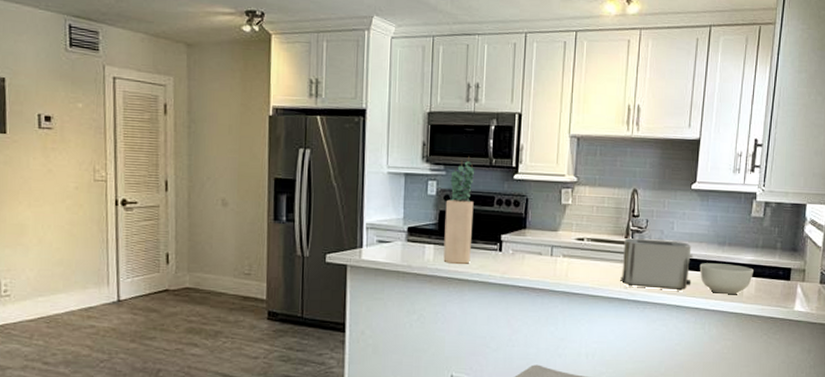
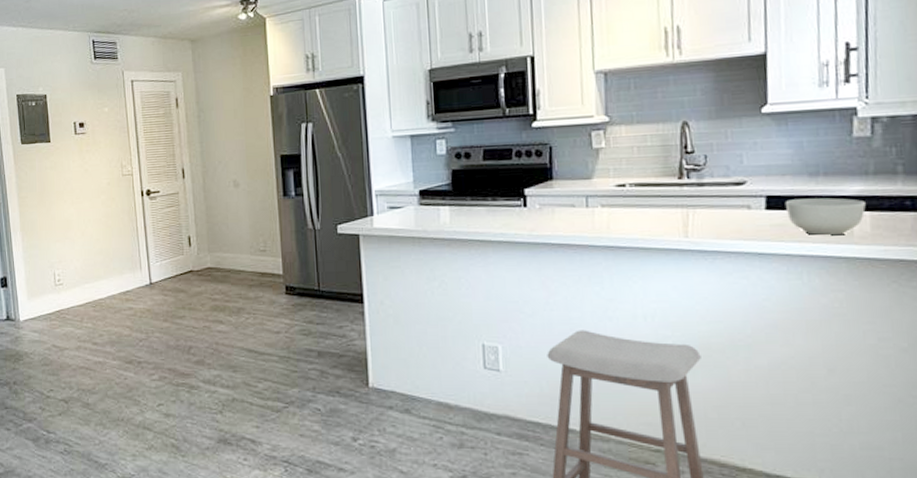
vase: present [443,156,475,265] -> none [457,109,492,226]
toaster: present [620,238,694,291] -> none [677,176,776,236]

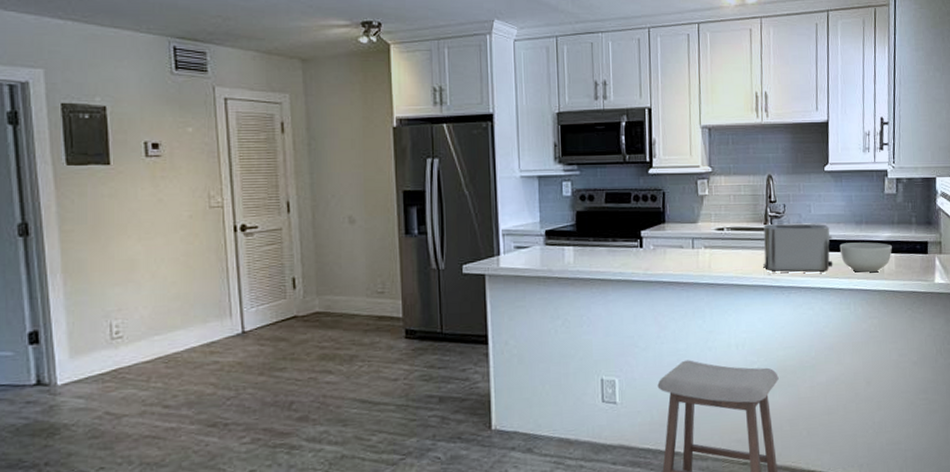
toaster: none [677,176,776,236] -> present [763,223,833,273]

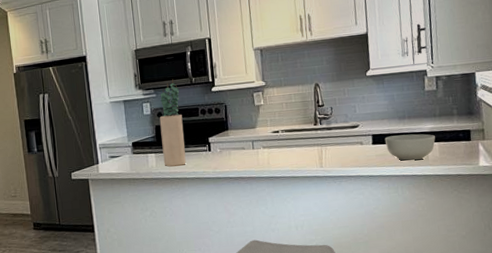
vase: none [582,154,612,265] -> present [159,79,186,167]
toaster: present [763,223,833,273] -> none [314,121,380,165]

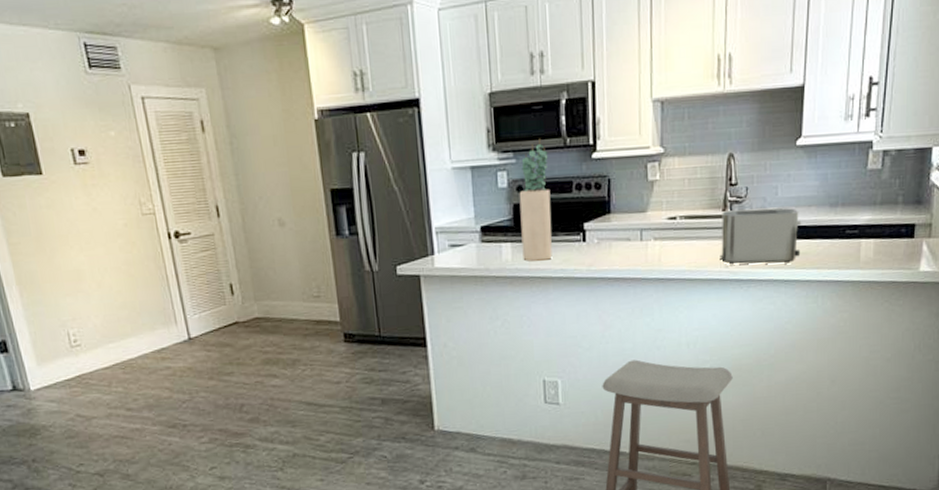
toaster: none [314,121,380,165] -> present [720,208,802,265]
bowl: present [384,134,436,161] -> none [809,227,871,263]

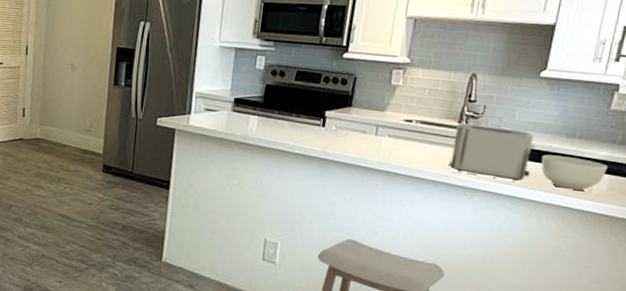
vase: present [519,138,552,262] -> none [266,34,305,137]
bowl: none [809,227,871,263] -> present [541,154,608,192]

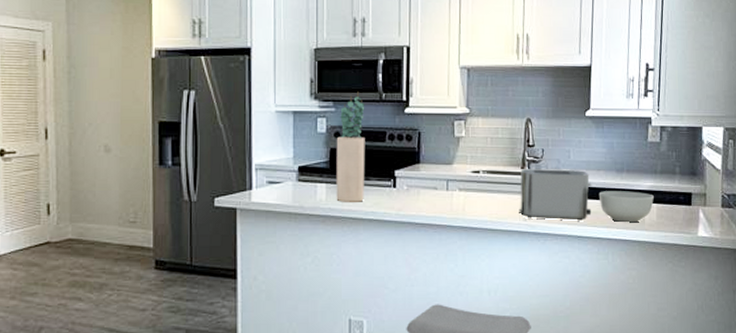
vase: none [266,34,305,137] -> present [336,91,365,204]

